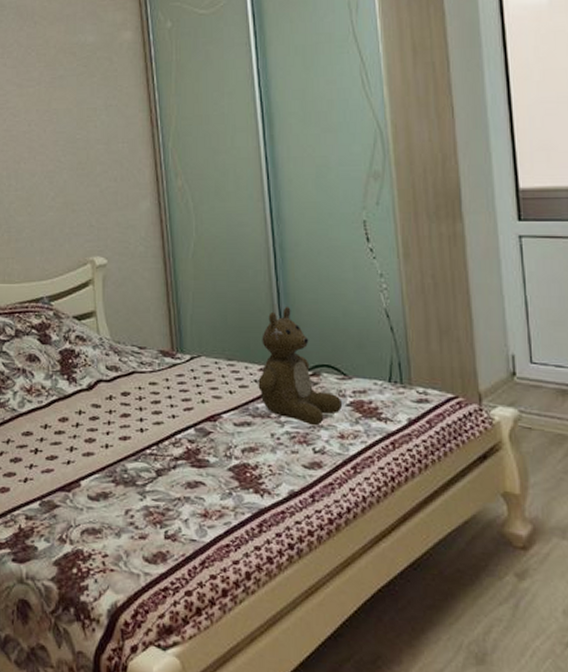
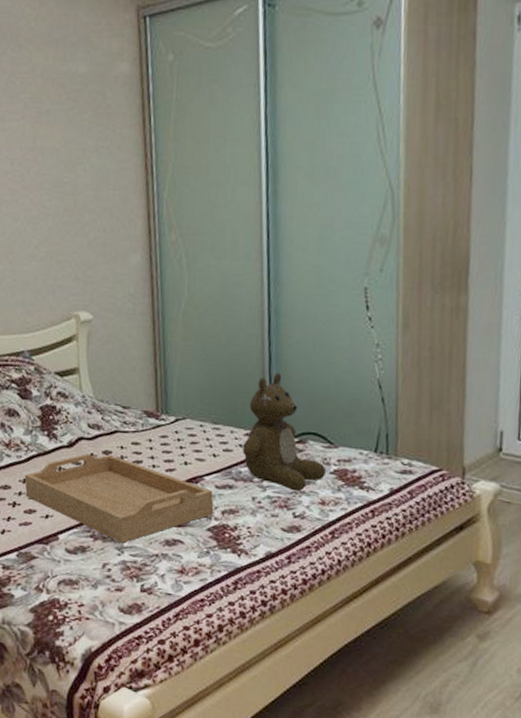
serving tray: none [45,395,234,487] -> present [24,453,214,543]

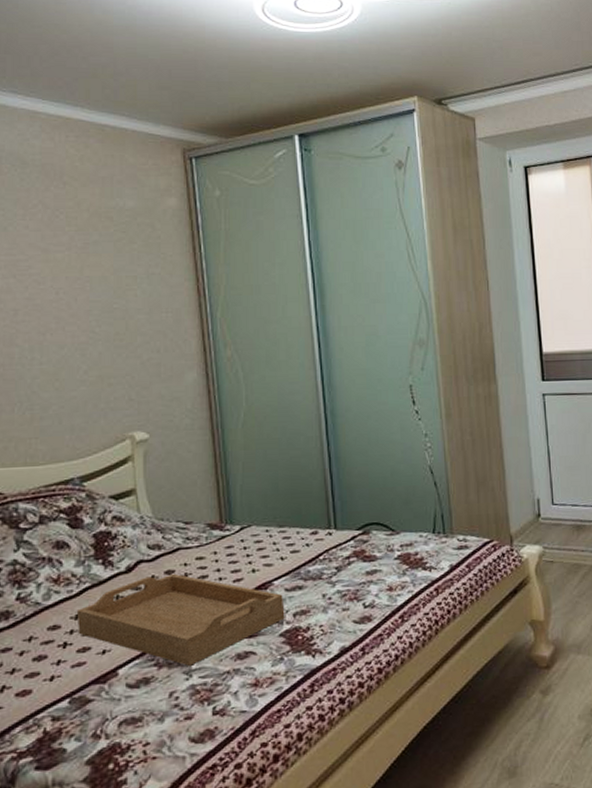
teddy bear: present [243,372,327,492] -> none [310,469,391,582]

